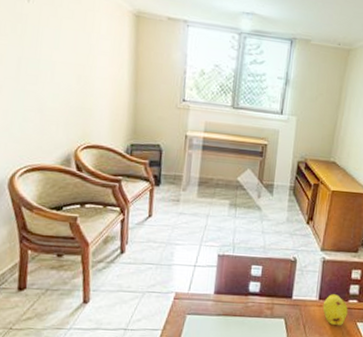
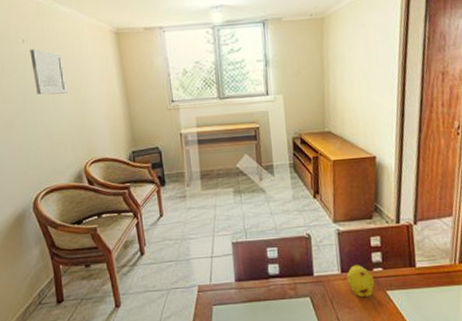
wall art: none [34,11,71,68] -> present [30,49,67,95]

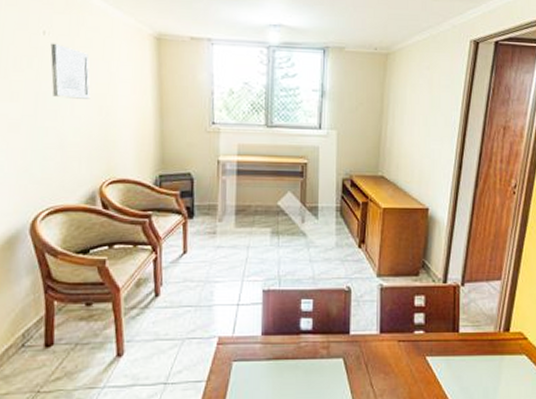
fruit: present [346,265,375,297] -> none [385,326,414,363]

